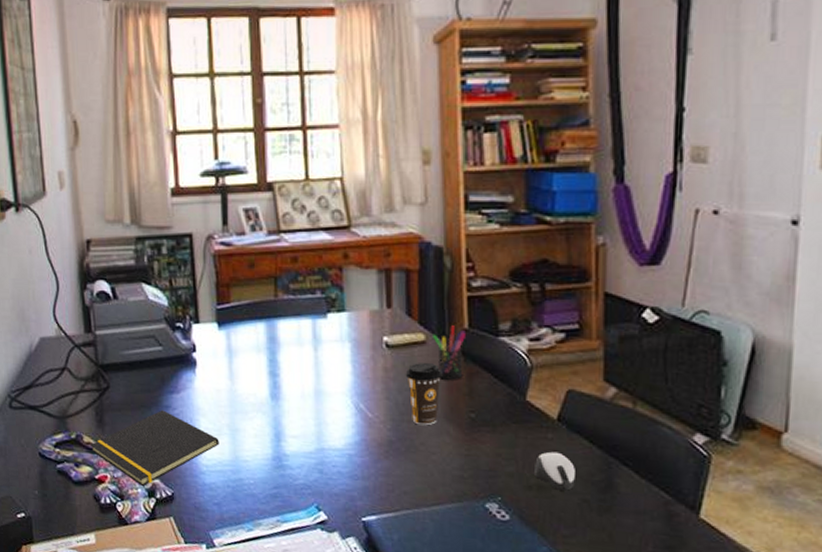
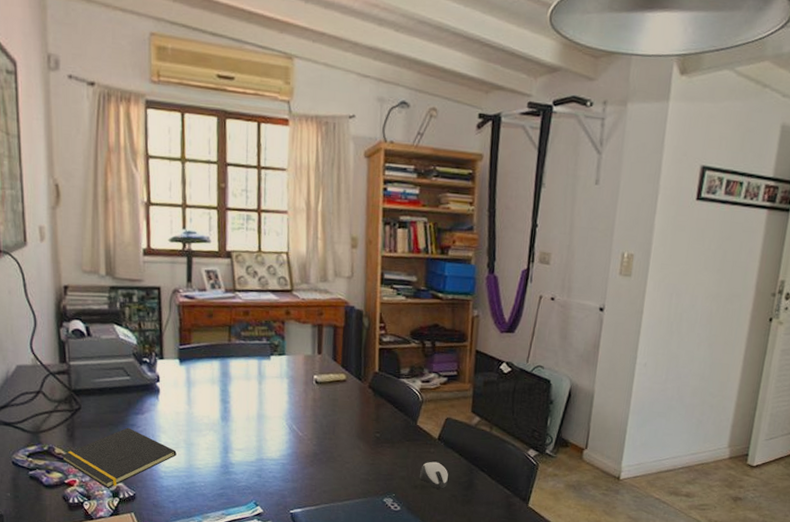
coffee cup: present [405,363,443,426] -> none [329,396,358,442]
pen holder: present [433,325,465,380] -> none [351,369,376,409]

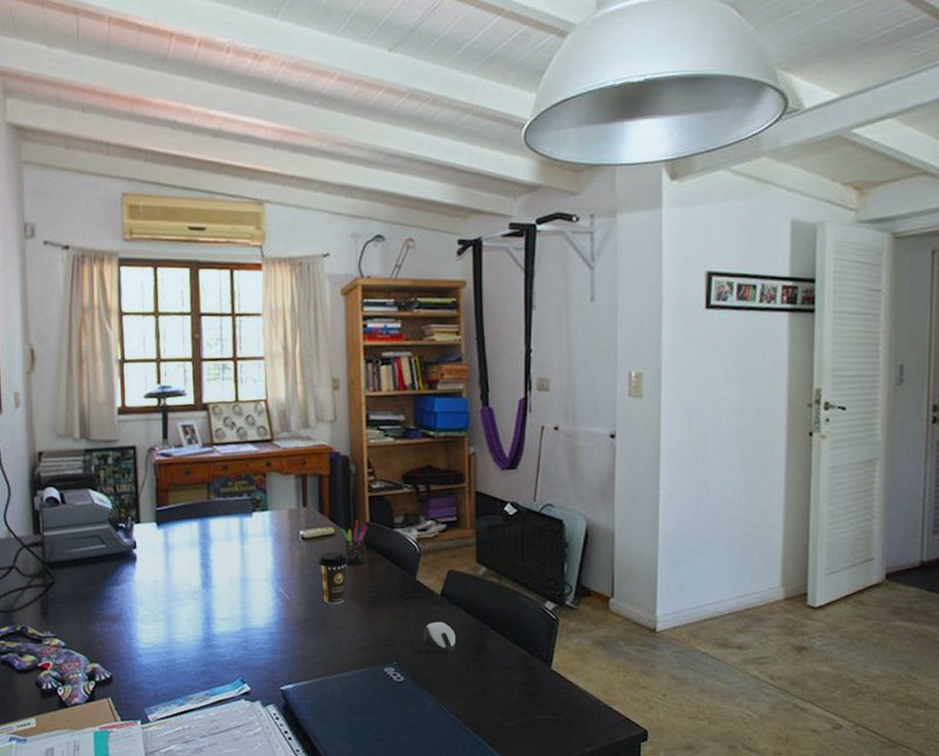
notepad: present [61,427,177,489] -> none [34,601,155,671]
coffee cup: none [329,396,358,442] -> present [318,552,349,605]
pen holder: none [351,369,376,409] -> present [341,520,367,566]

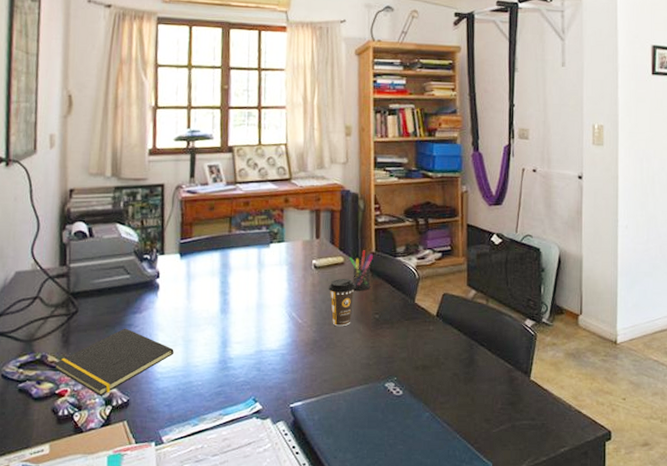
notepad: none [34,601,155,671] -> present [54,328,174,397]
computer mouse: present [423,621,456,653] -> none [420,339,449,368]

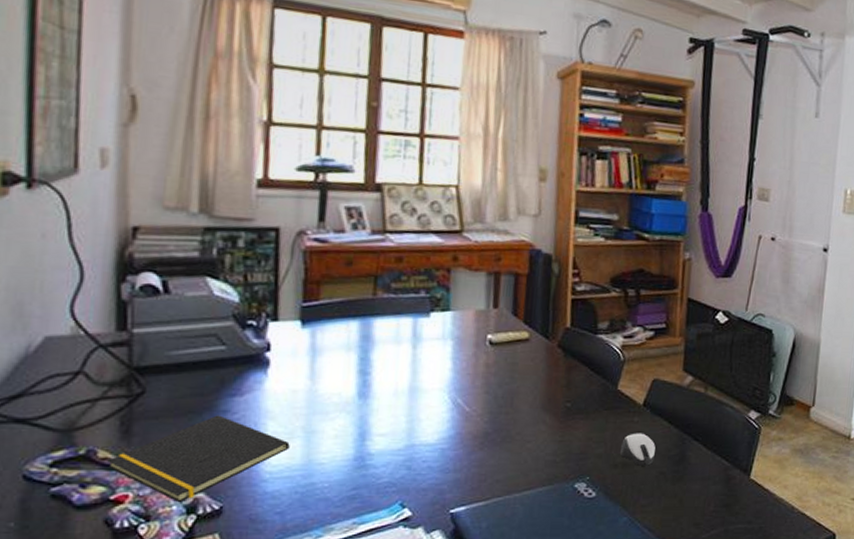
coffee cup: present [328,279,356,327] -> none [506,358,543,417]
pen holder: present [349,250,373,291] -> none [536,324,567,374]
computer mouse: none [420,339,449,368] -> present [620,433,656,466]

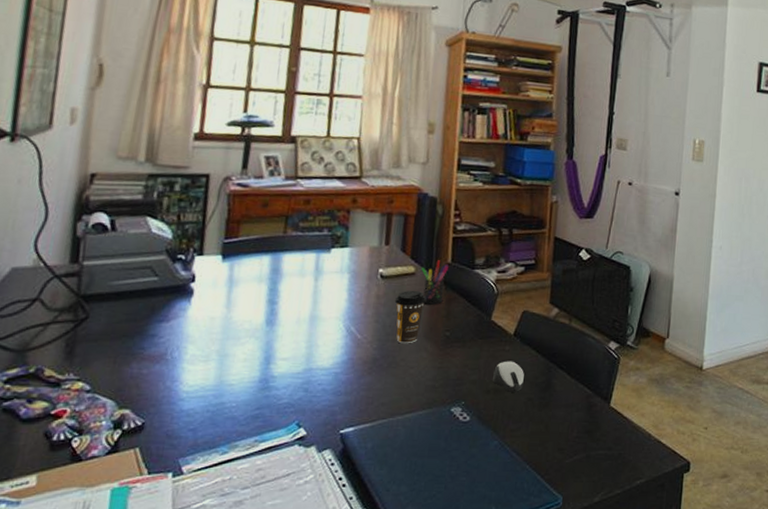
notepad: present [107,415,290,503] -> none [52,339,206,419]
coffee cup: none [506,358,543,417] -> present [394,291,427,344]
pen holder: none [536,324,567,374] -> present [421,260,448,305]

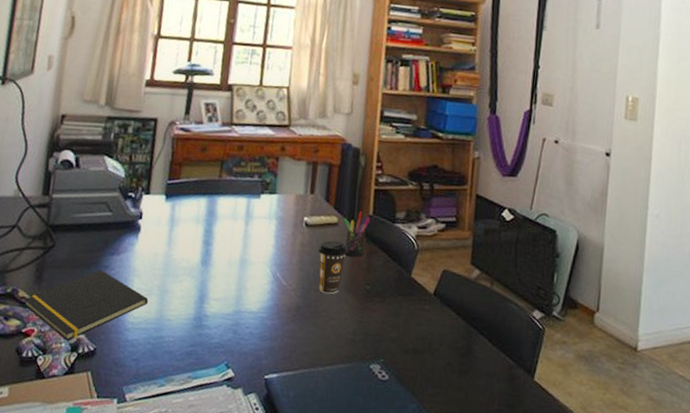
notepad: none [52,339,206,419] -> present [24,269,148,342]
computer mouse: present [493,361,524,392] -> none [412,321,444,355]

